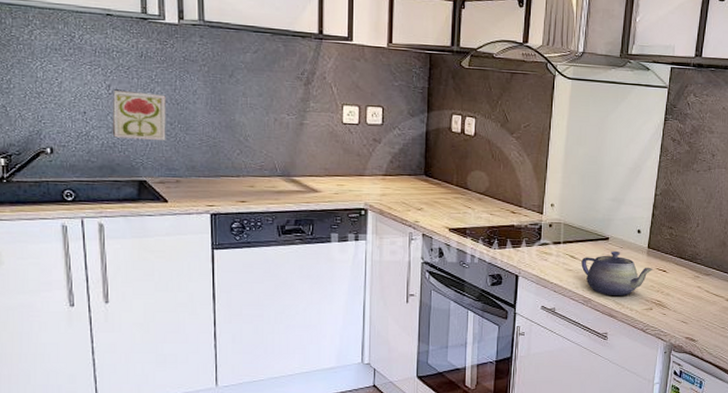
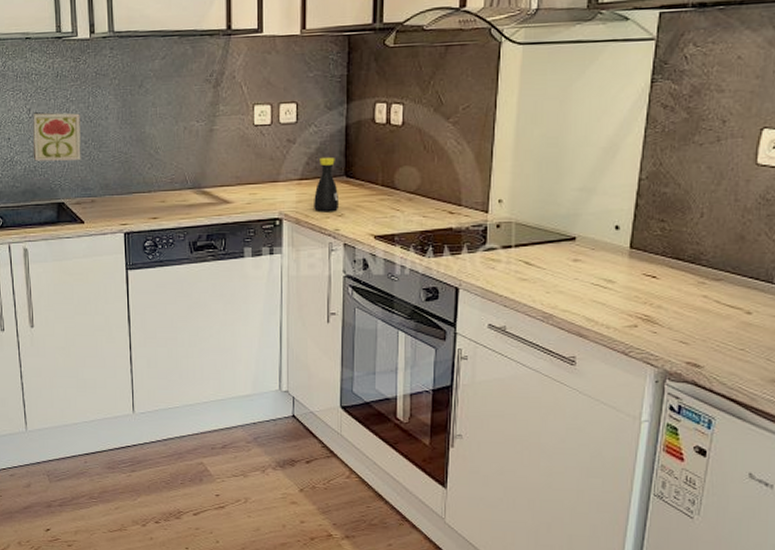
bottle: none [396,157,419,205] -> present [314,156,340,211]
teapot: present [581,250,654,296] -> none [539,253,639,310]

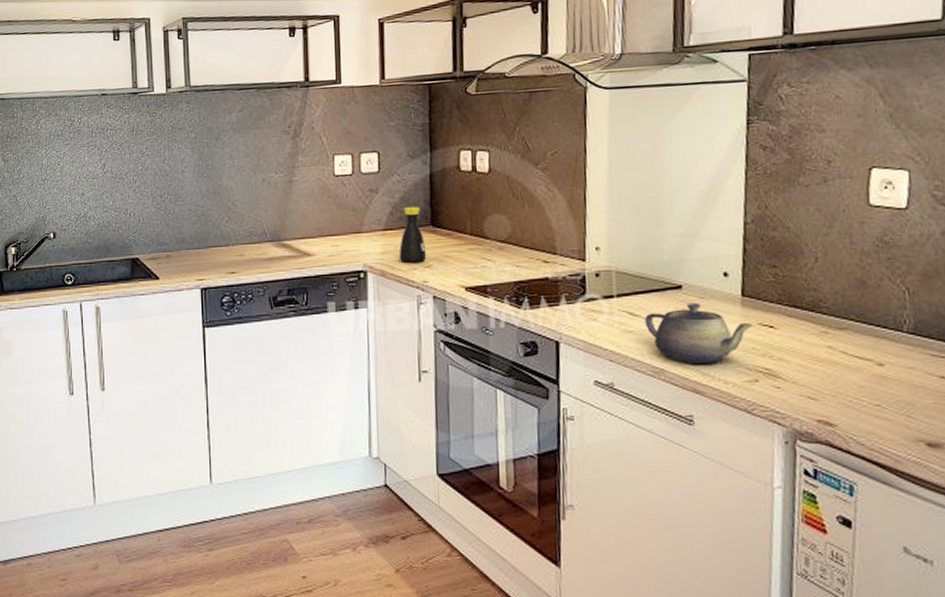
decorative tile: present [32,112,81,161] -> none [107,167,157,217]
teapot: none [539,253,639,310] -> present [645,302,754,364]

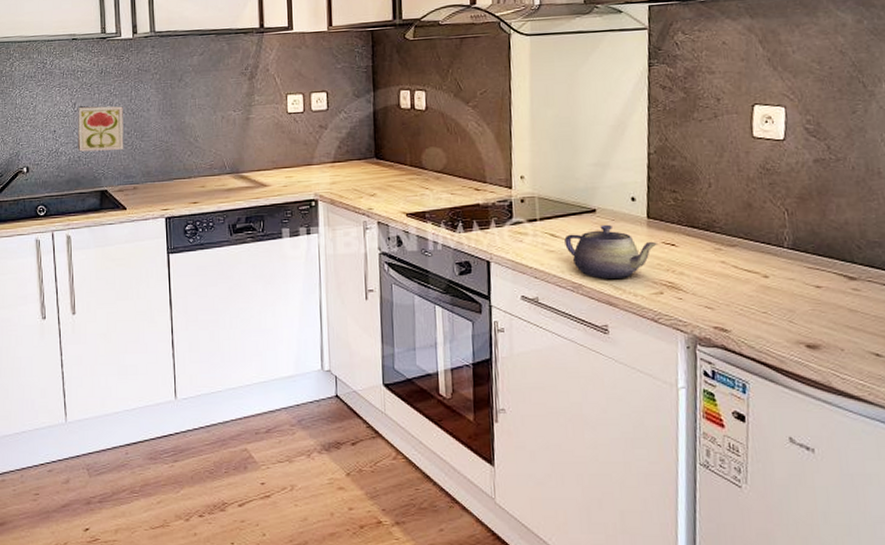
decorative tile: none [107,167,157,217] -> present [77,106,124,152]
bottle: present [399,206,427,263] -> none [347,140,372,192]

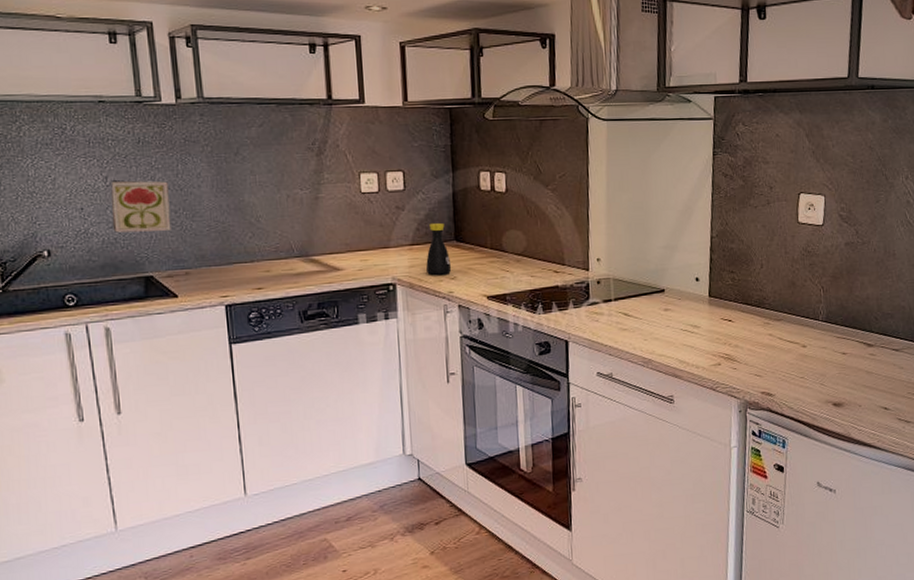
bottle: none [347,140,372,192] -> present [426,222,452,275]
teapot: present [564,224,659,279] -> none [636,303,718,354]

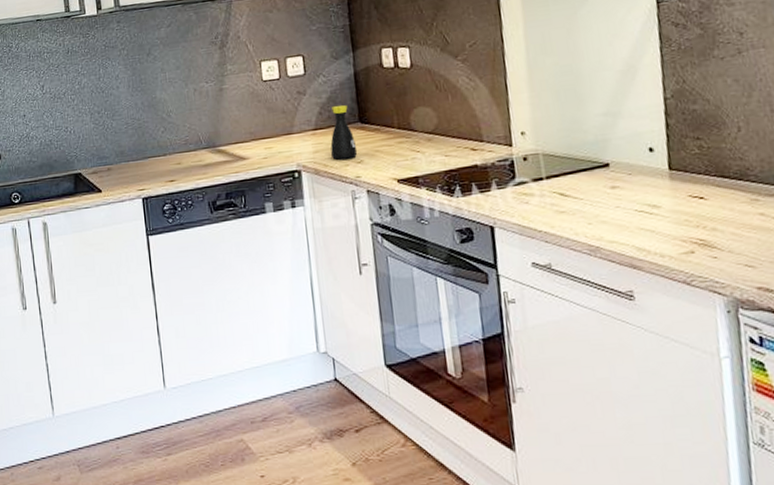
decorative tile: present [110,180,171,233] -> none [46,85,95,135]

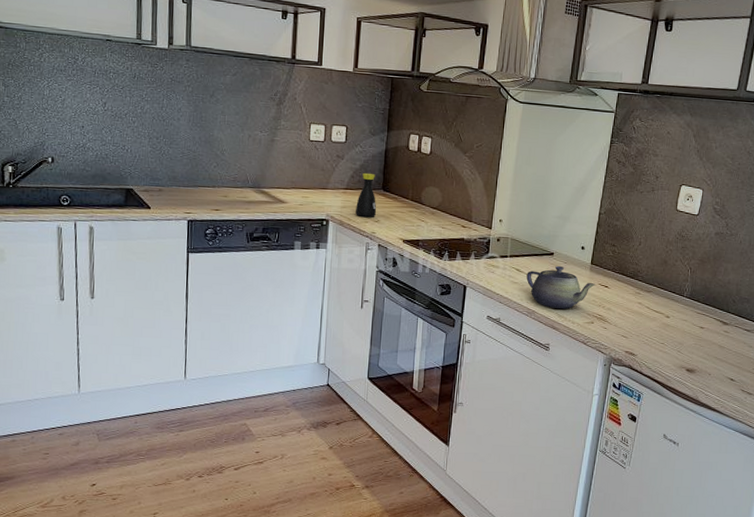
teapot: none [575,179,685,240] -> present [526,265,596,309]

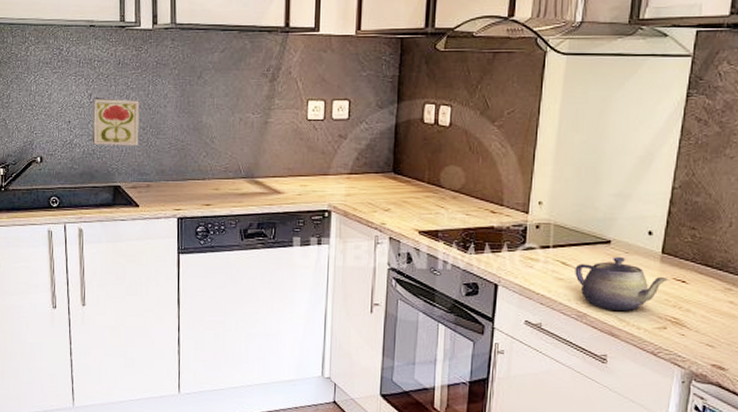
decorative tile: none [105,106,154,153] -> present [92,98,140,145]
bottle: present [356,172,377,217] -> none [362,153,387,205]

